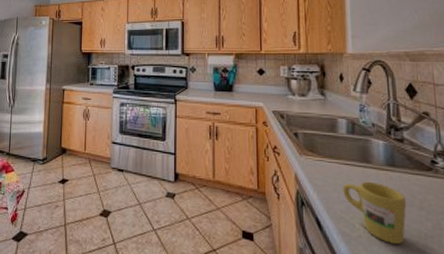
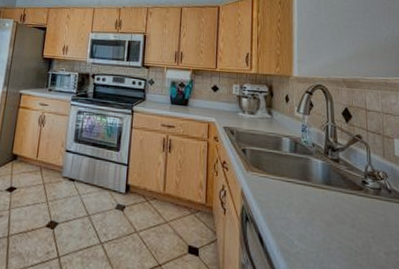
mug: present [343,181,407,244] -> none [284,198,340,261]

